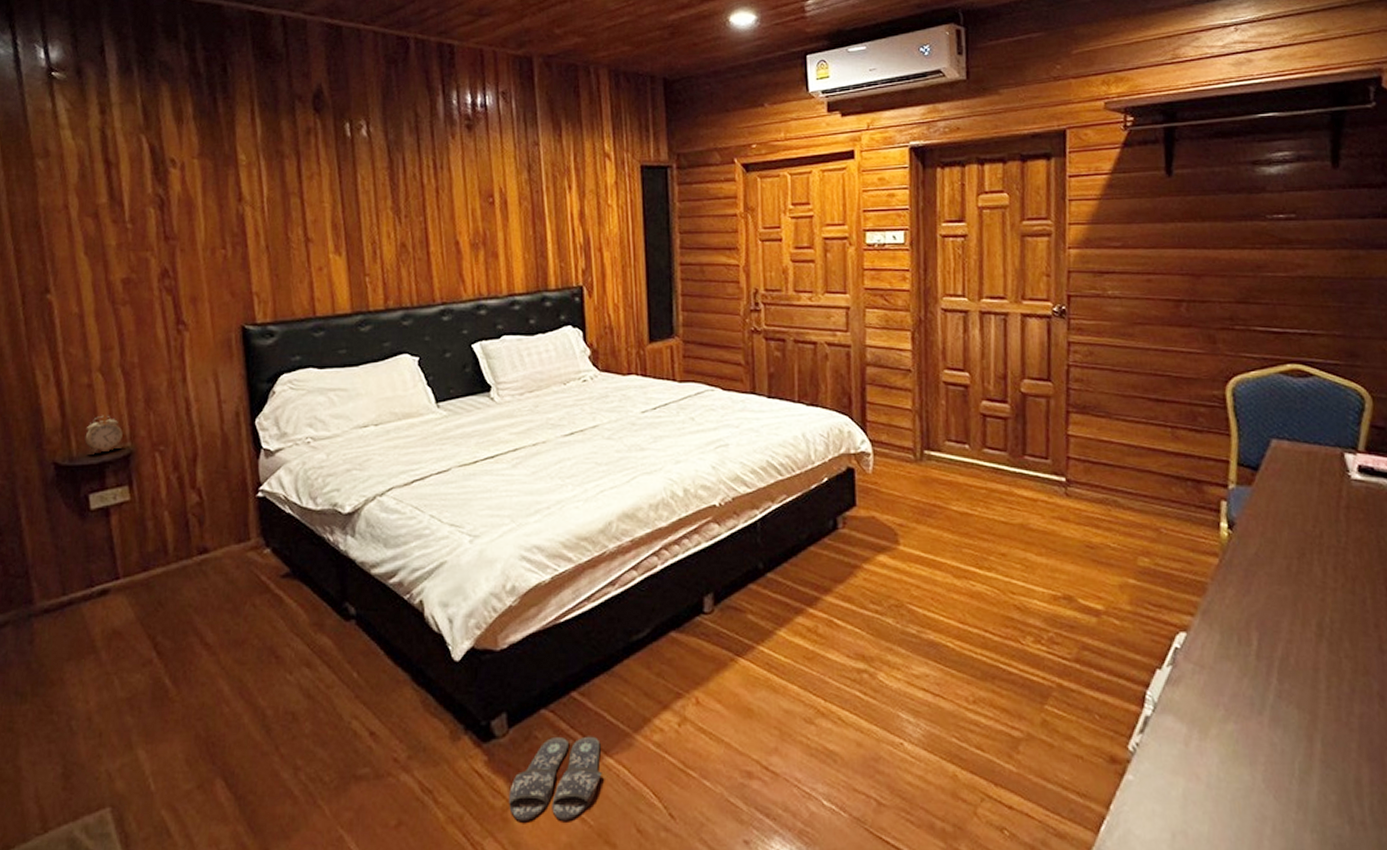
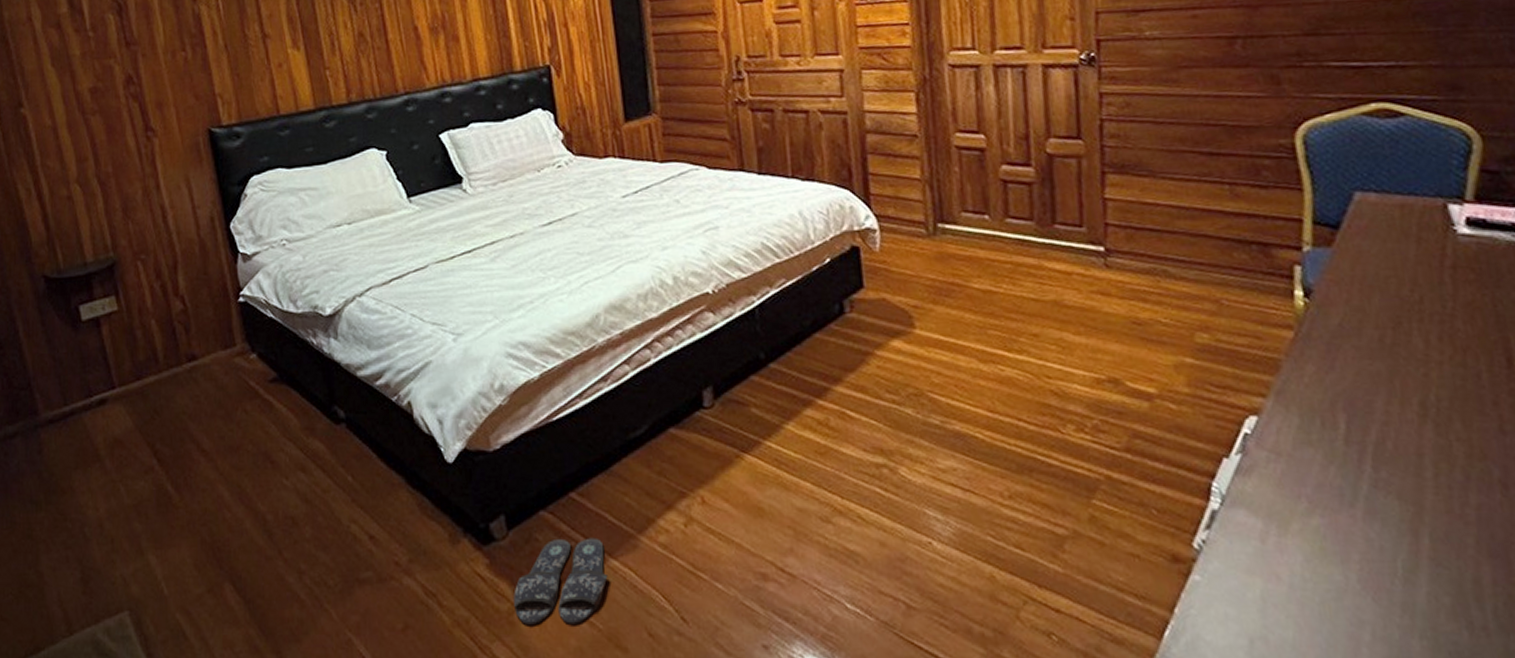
alarm clock: present [85,415,123,453] -> none [70,226,105,265]

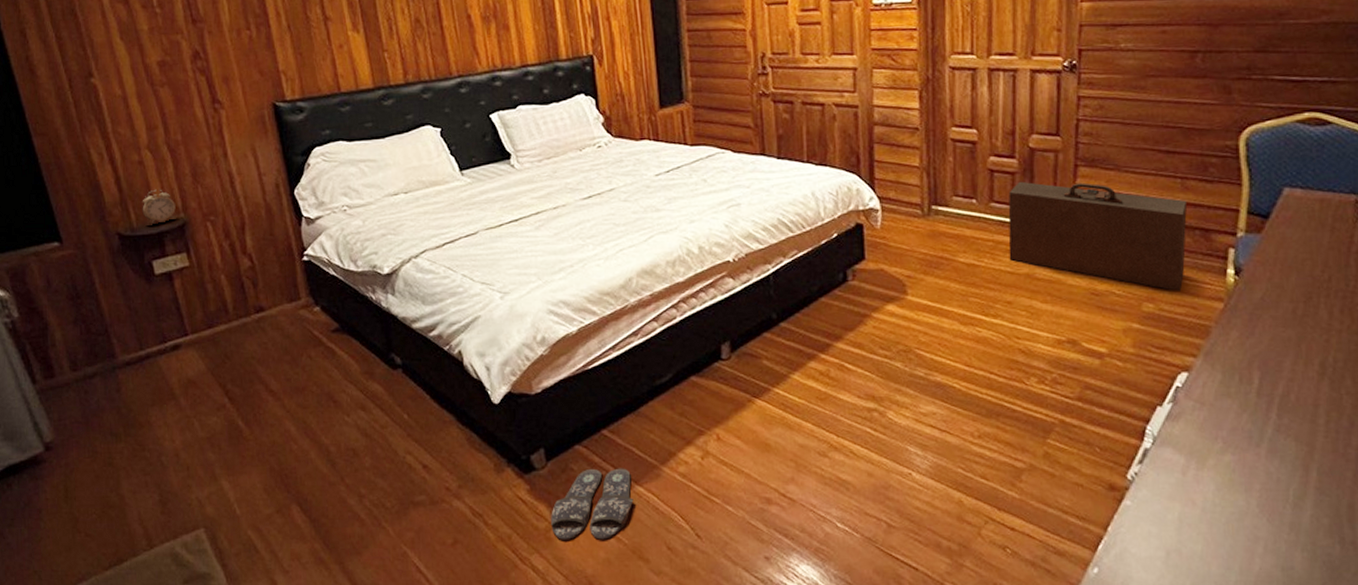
alarm clock: none [70,226,105,265] -> present [142,189,176,224]
suitcase: none [1026,192,1243,318] -> present [1008,181,1188,291]

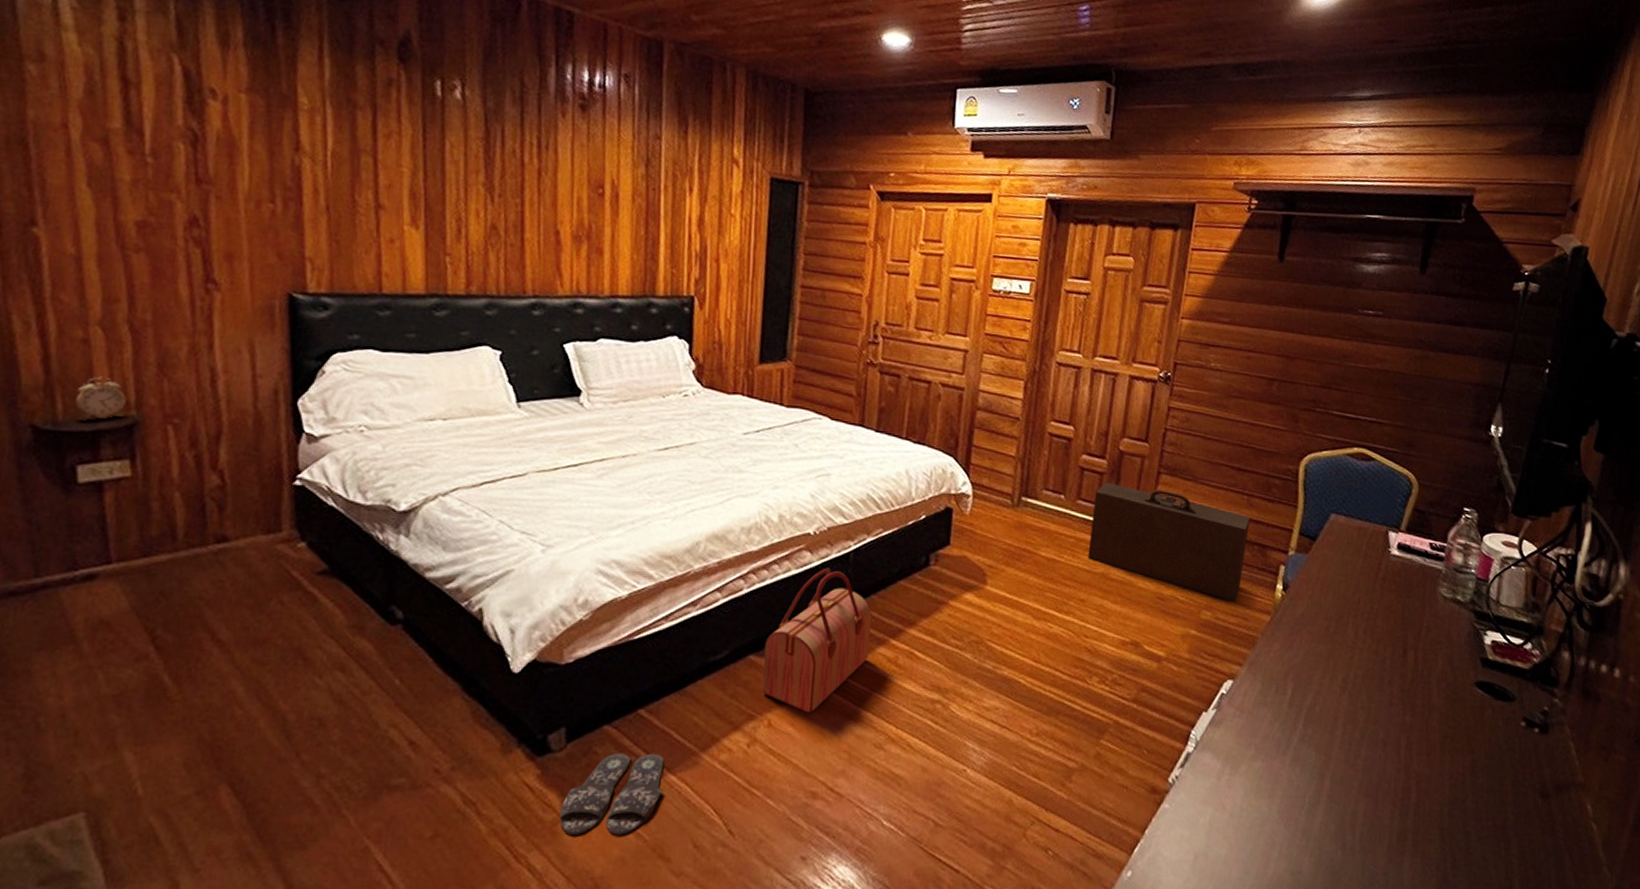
handbag: none [703,291,802,426] -> present [762,568,873,713]

